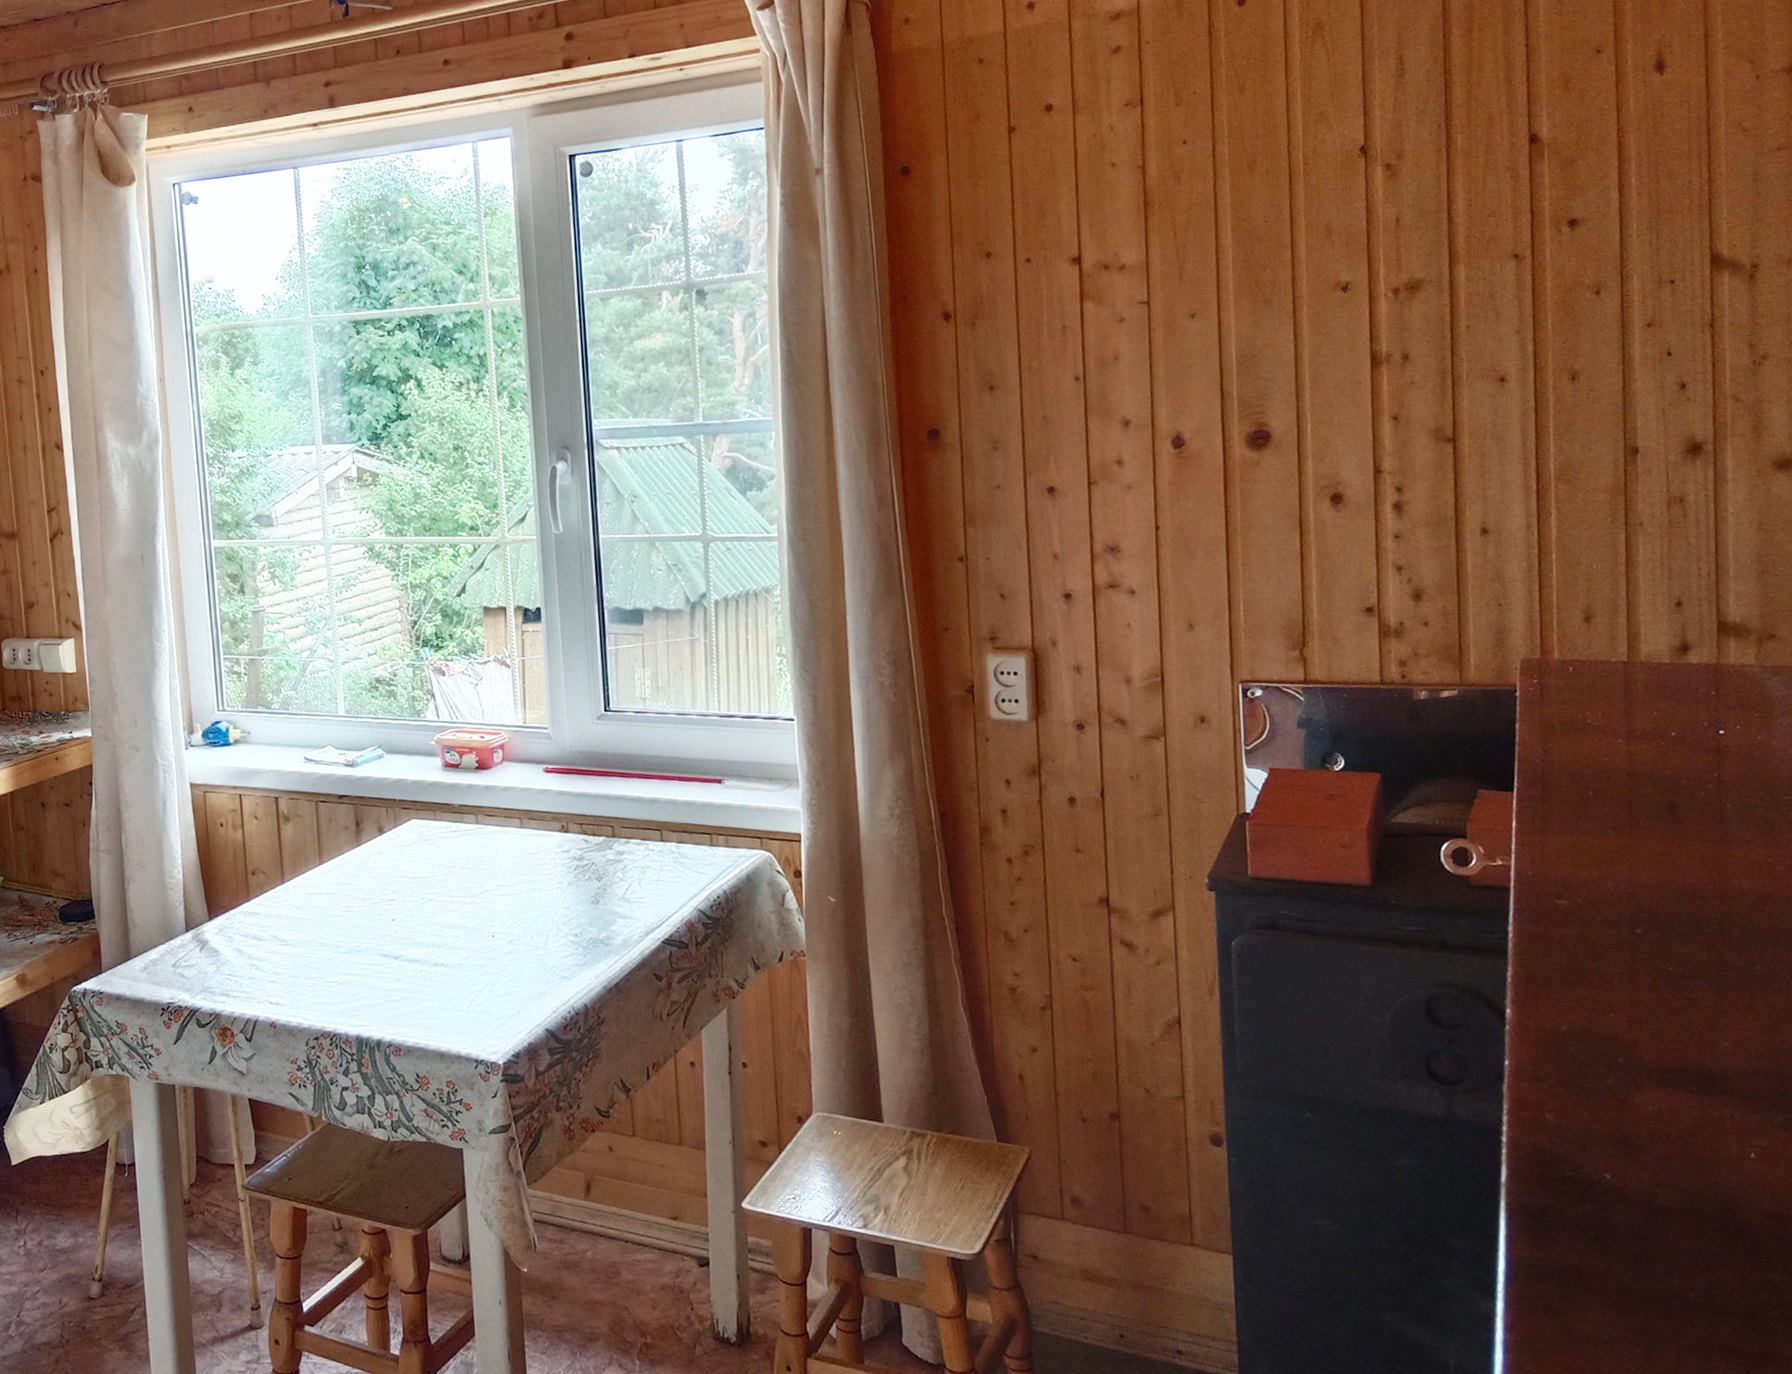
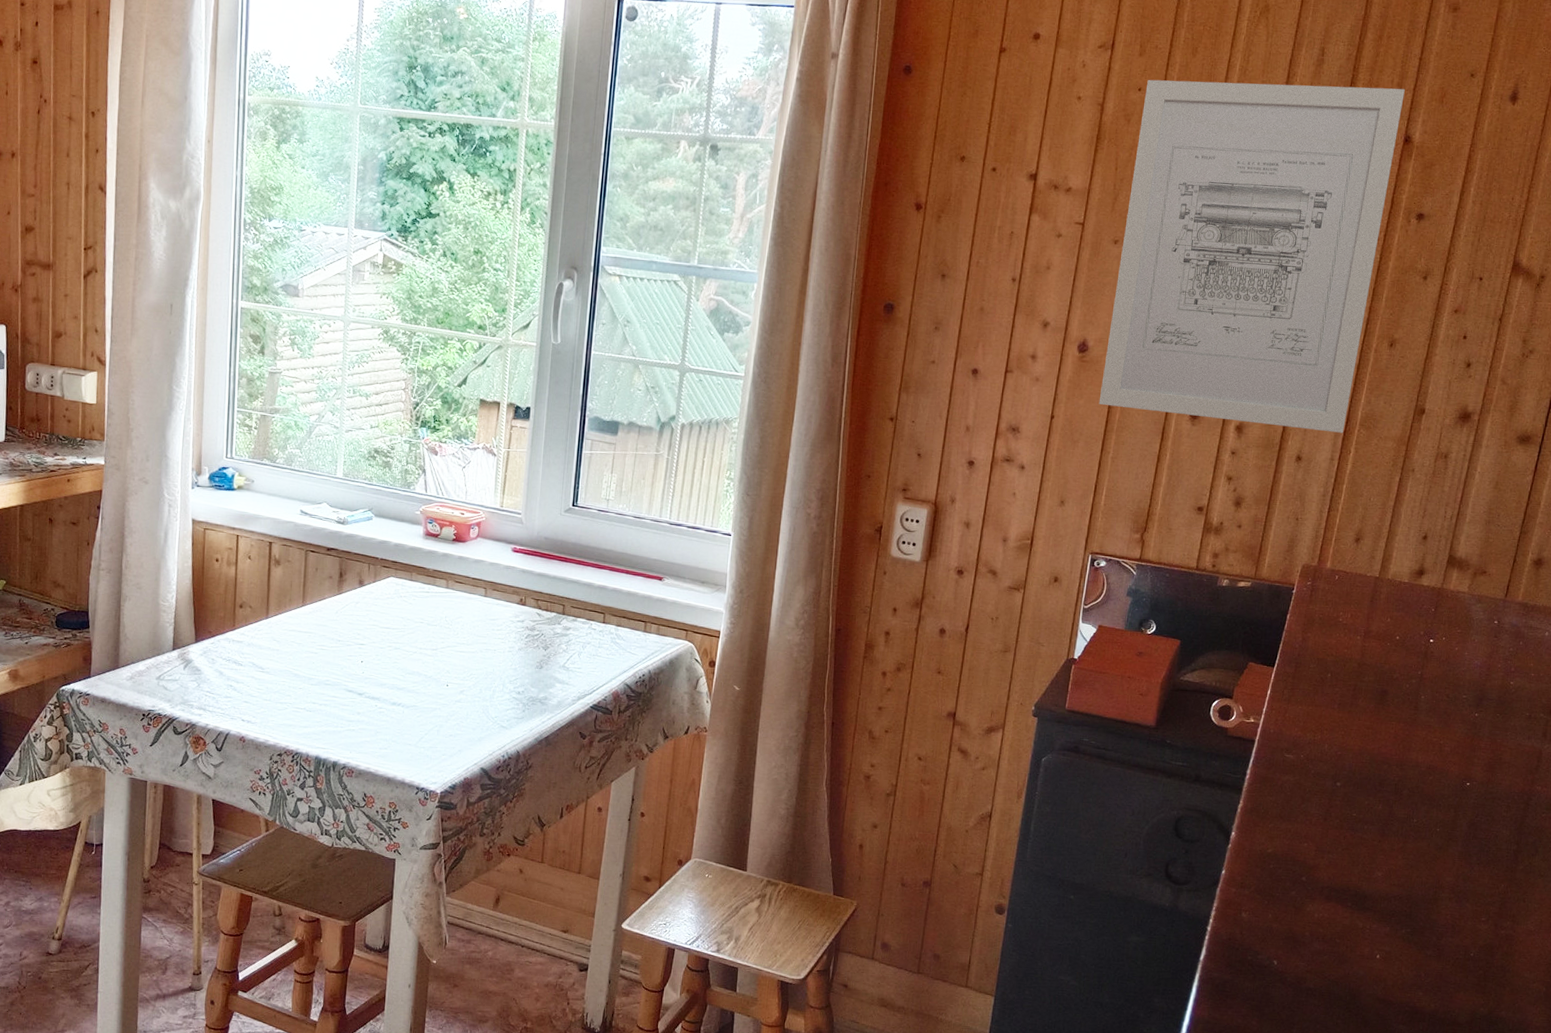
wall art: none [1192,82,1536,505] -> present [1098,79,1405,433]

